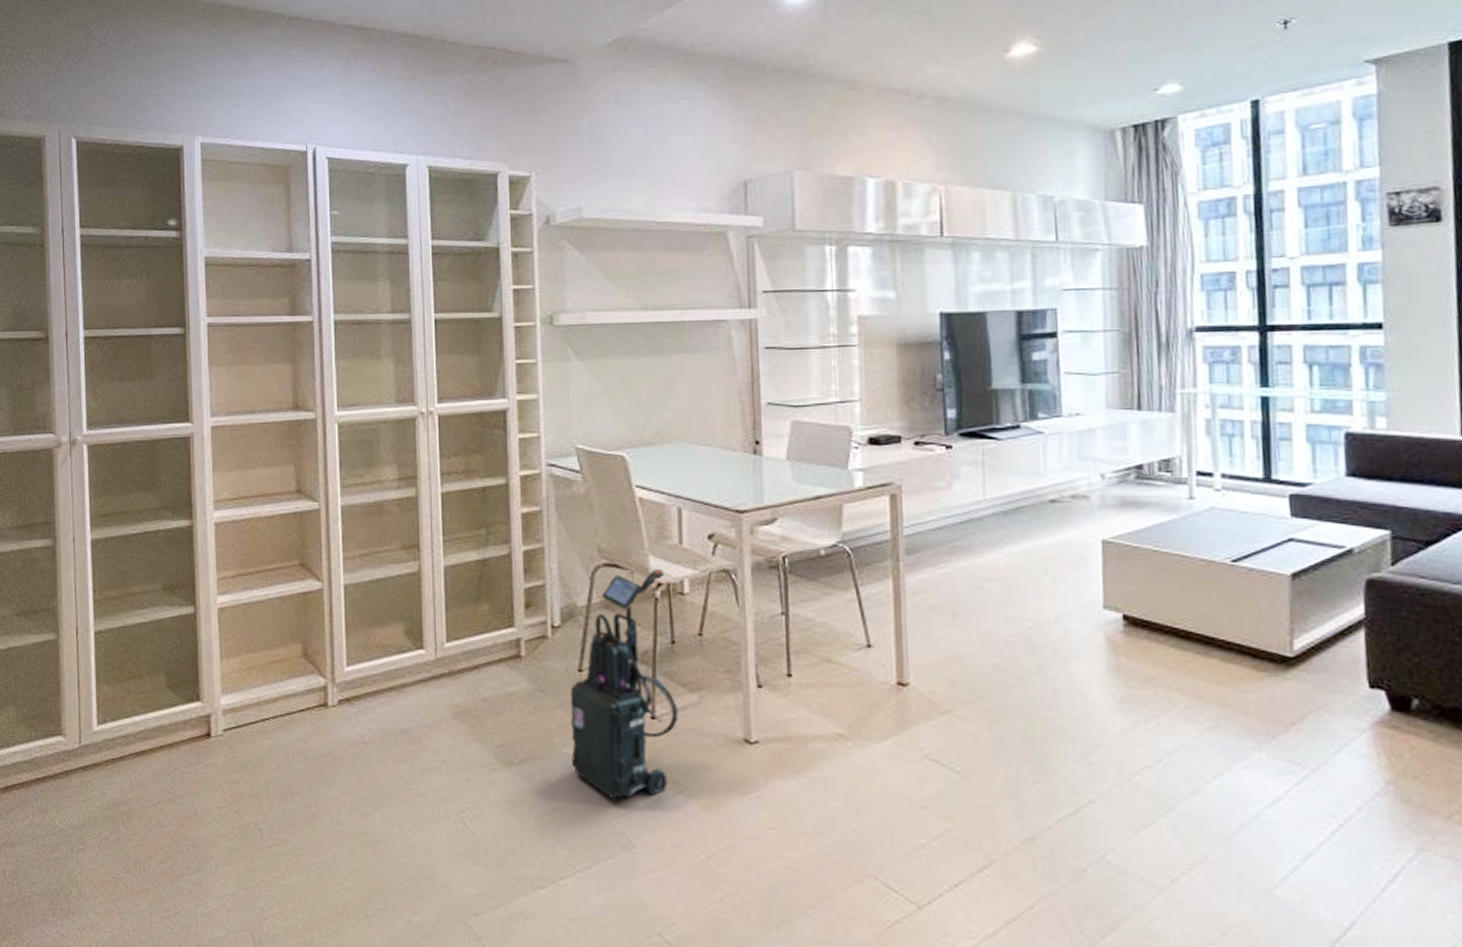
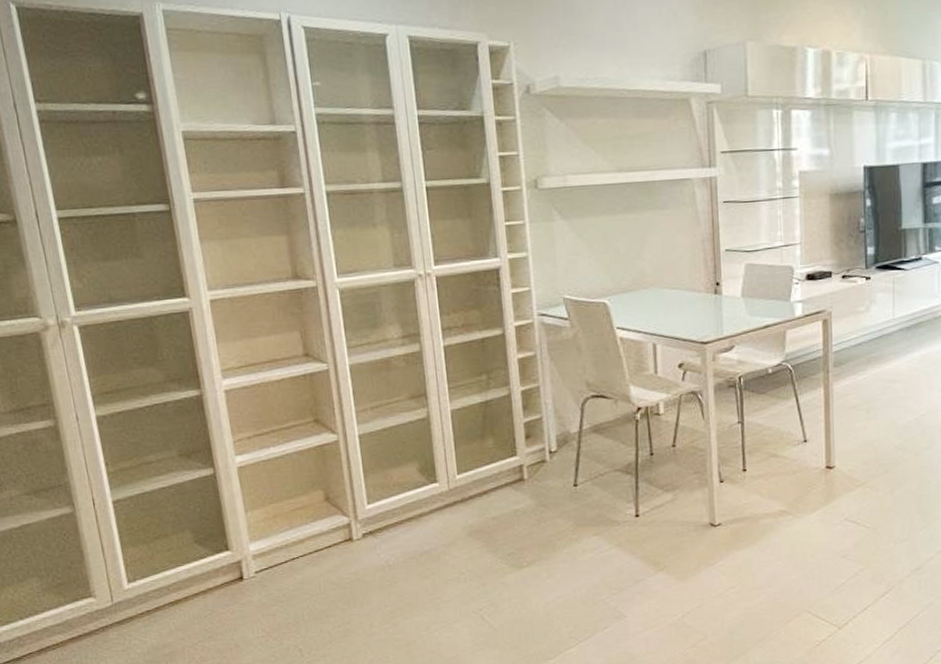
vacuum cleaner: present [570,569,678,799] -> none [568,396,658,583]

